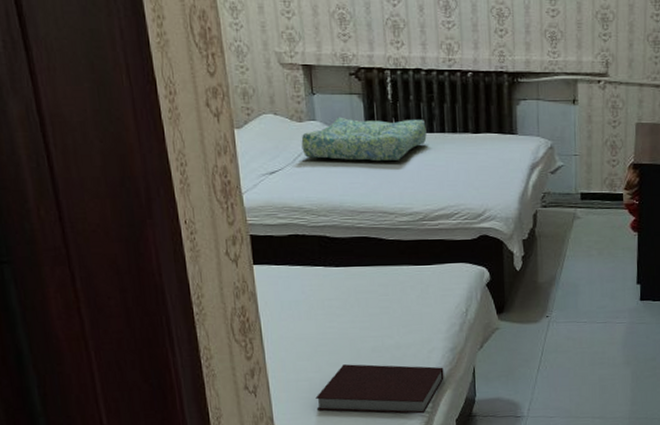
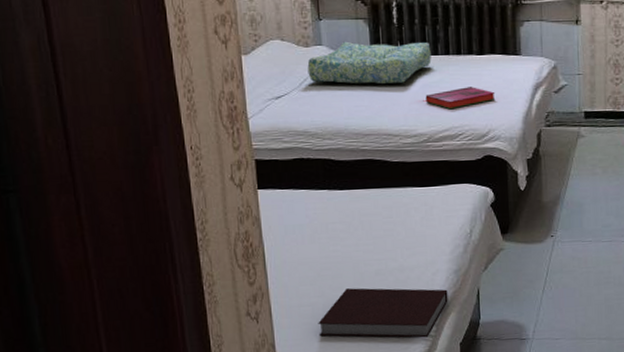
hardback book: none [421,166,491,188] -> present [425,87,495,110]

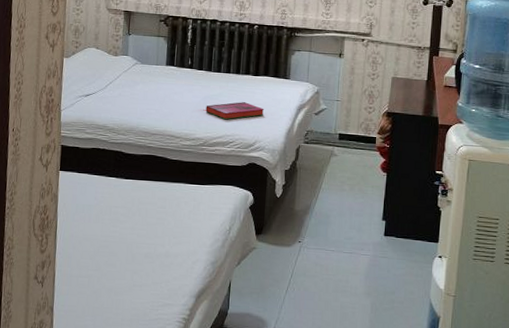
seat cushion: present [307,41,432,85] -> none [113,54,215,93]
notebook: present [318,288,448,338] -> none [90,266,204,320]

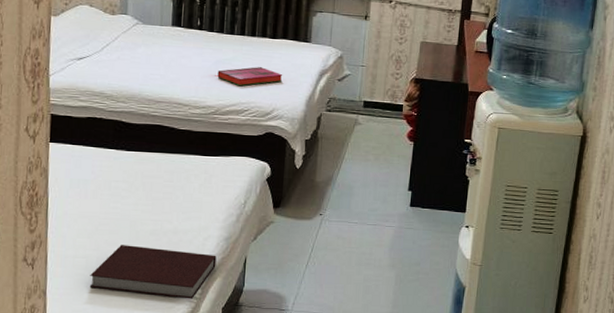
notebook: none [90,266,204,320] -> present [89,245,217,299]

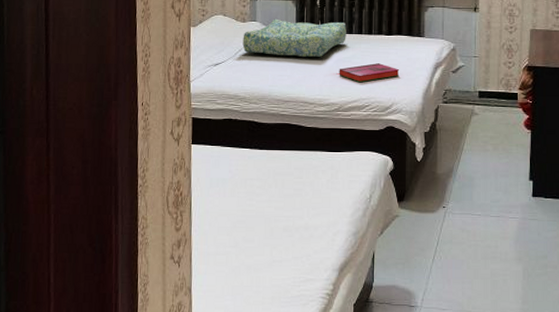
notebook: present [89,245,217,299] -> none [230,241,346,296]
seat cushion: none [111,13,228,57] -> present [242,18,347,58]

